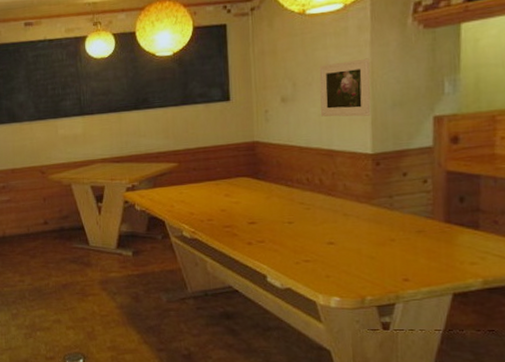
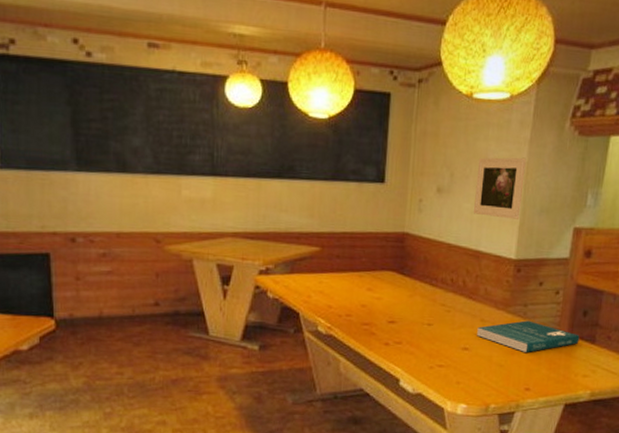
book: none [341,211,460,244] -> present [477,320,580,353]

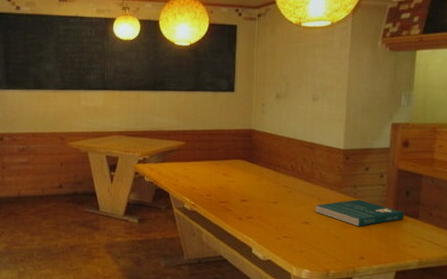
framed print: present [474,157,526,219] -> none [307,69,347,117]

